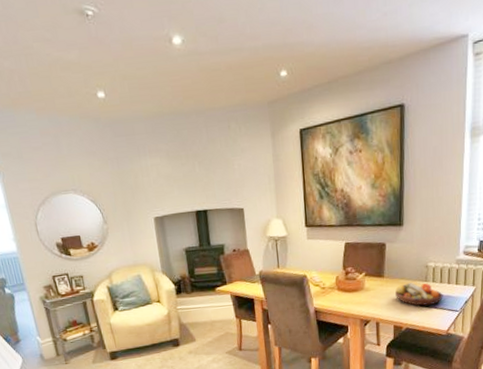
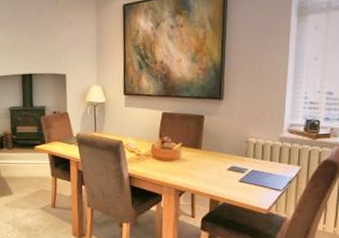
fruit bowl: present [395,282,443,306] -> none [213,156,265,181]

